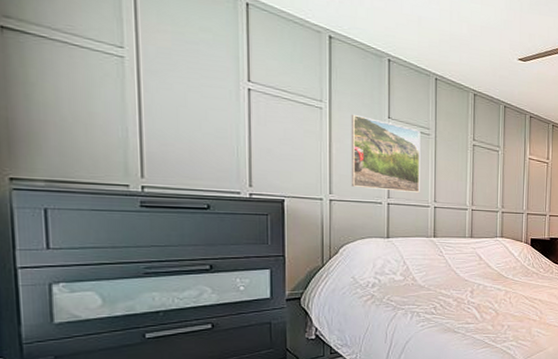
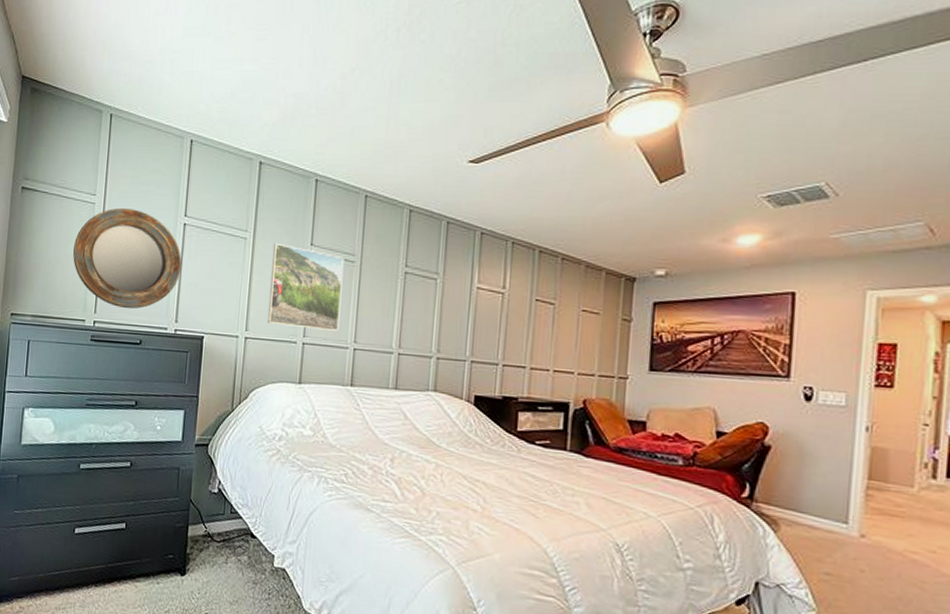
home mirror: none [99,65,251,174] -> present [73,207,182,309]

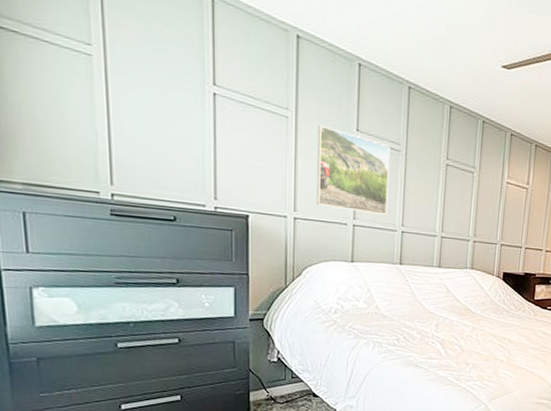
home mirror: present [73,207,182,309] -> none [69,64,216,183]

